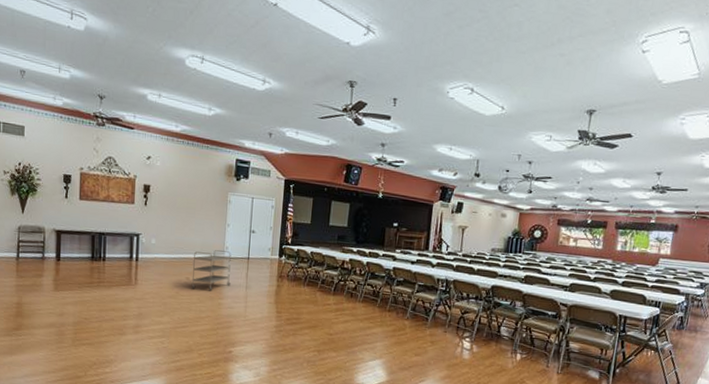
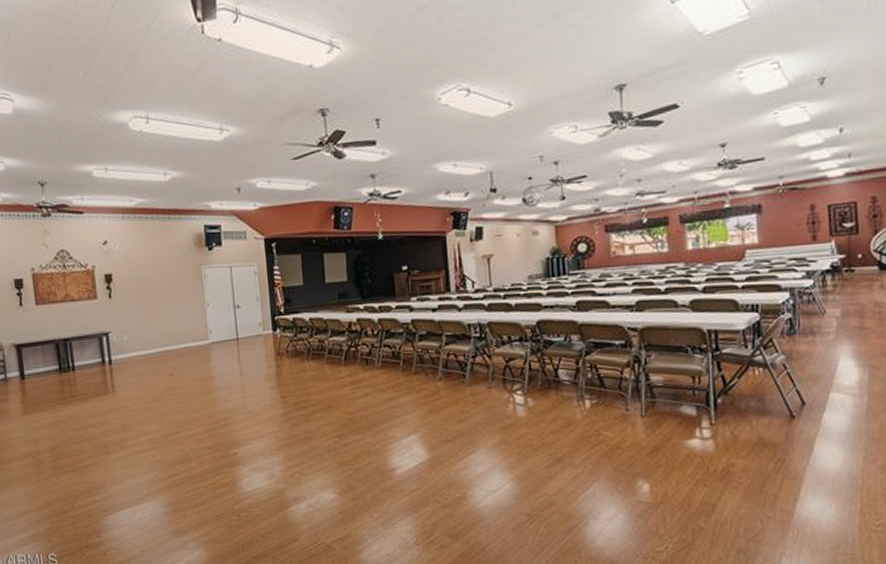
utility cart: present [191,250,231,291] -> none [174,335,222,387]

